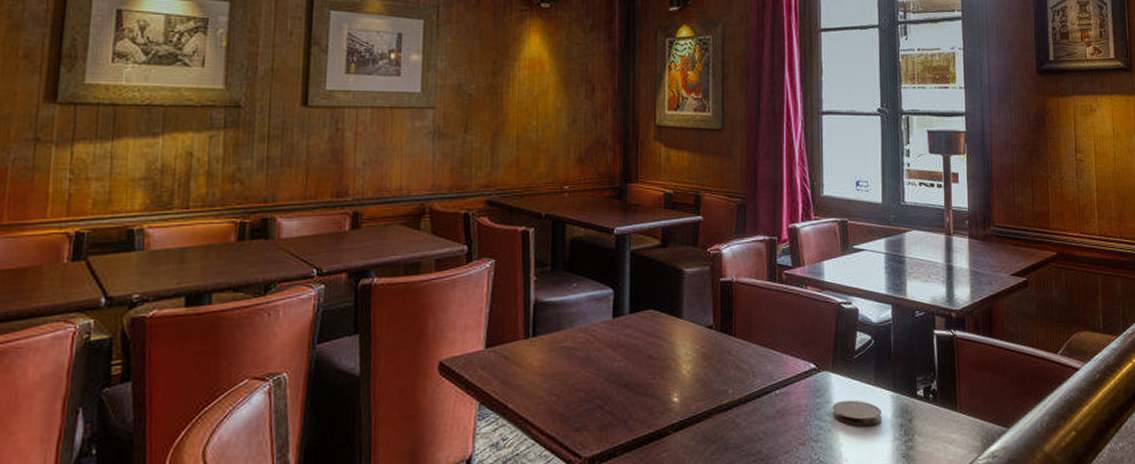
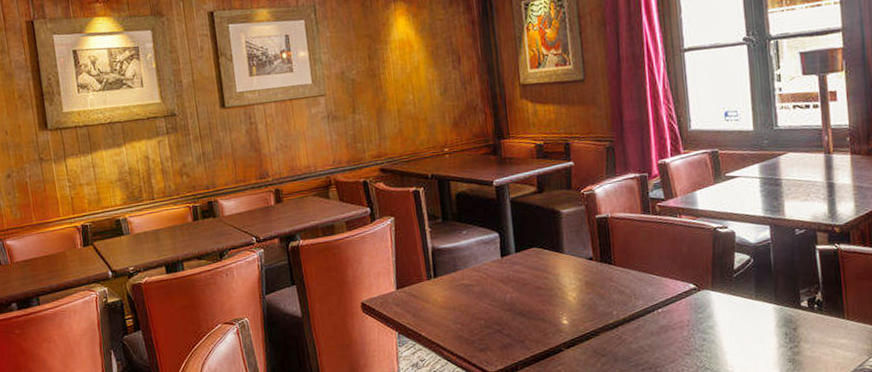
coaster: present [832,400,881,427] -> none [714,313,765,337]

